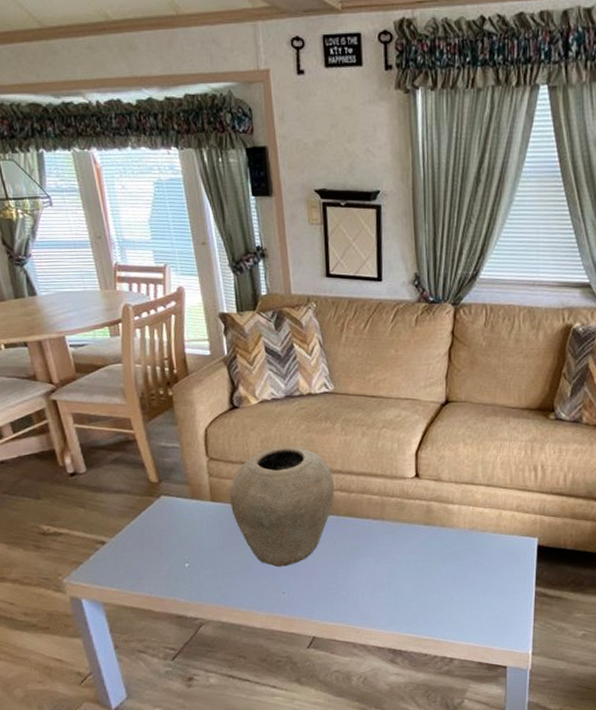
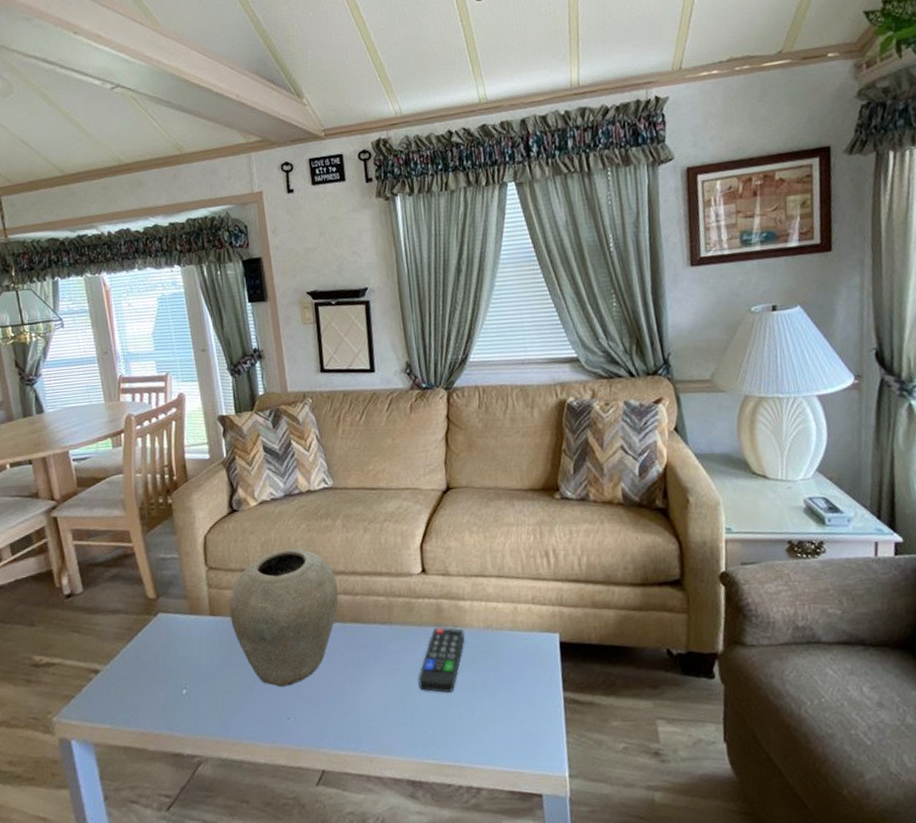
remote control: none [405,526,451,581] -> present [418,627,465,693]

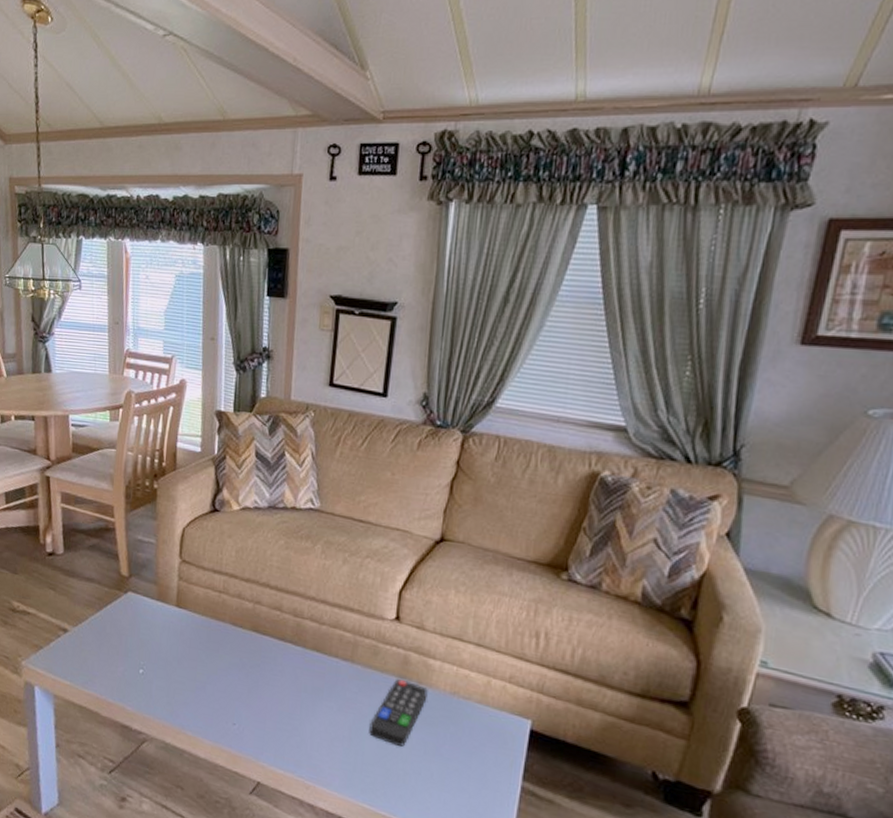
vase: present [229,548,339,687] -> none [195,559,306,694]

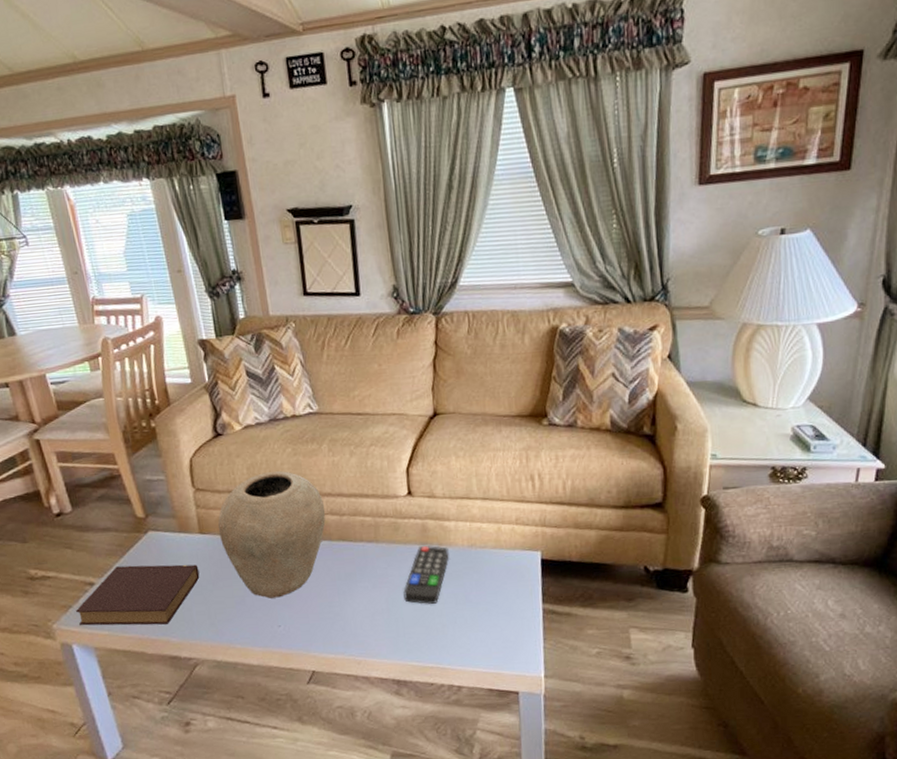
book: none [45,619,168,691] -> present [76,564,200,626]
vase: none [195,559,306,694] -> present [218,471,326,598]

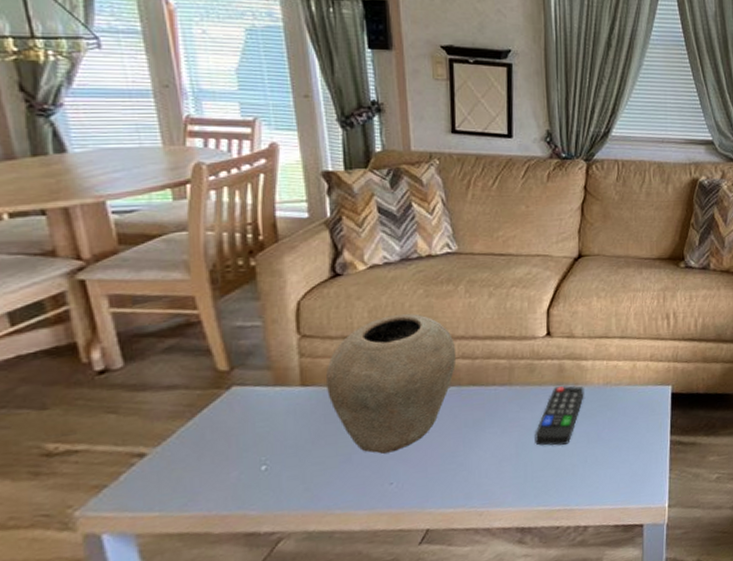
book: present [76,564,200,626] -> none [113,422,296,508]

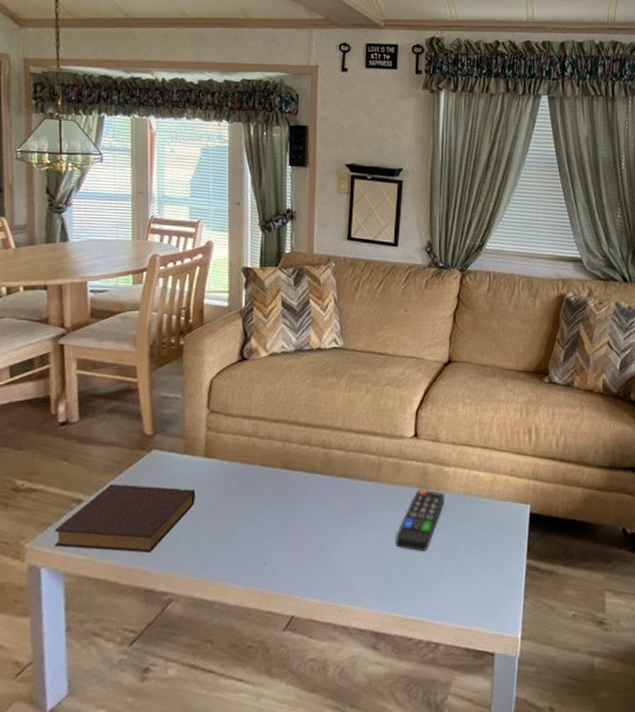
book: none [113,422,296,508] -> present [55,484,196,552]
vase: present [325,314,456,454] -> none [224,401,333,532]

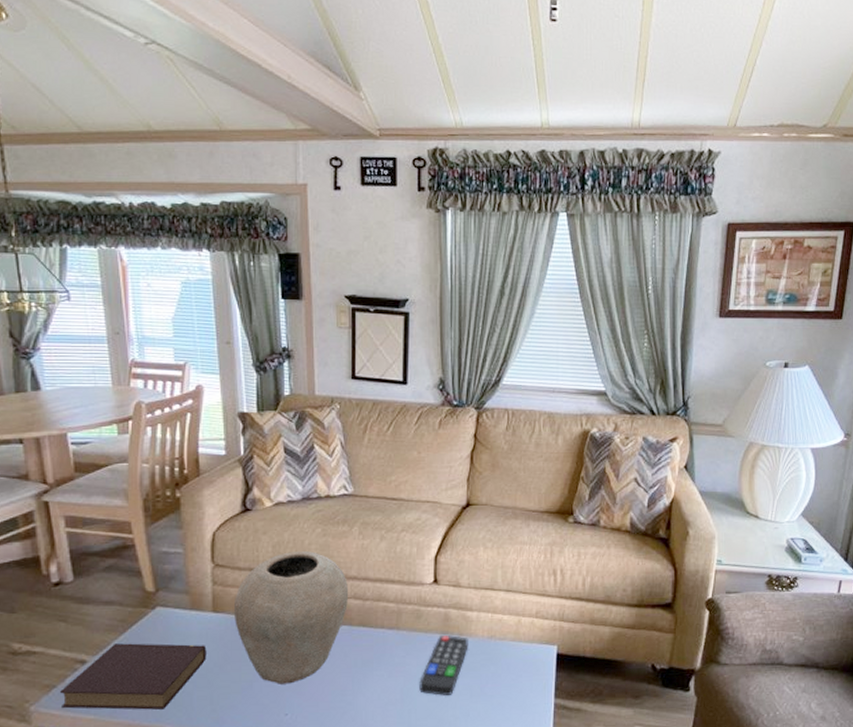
vase: none [224,401,333,532] -> present [233,551,348,684]

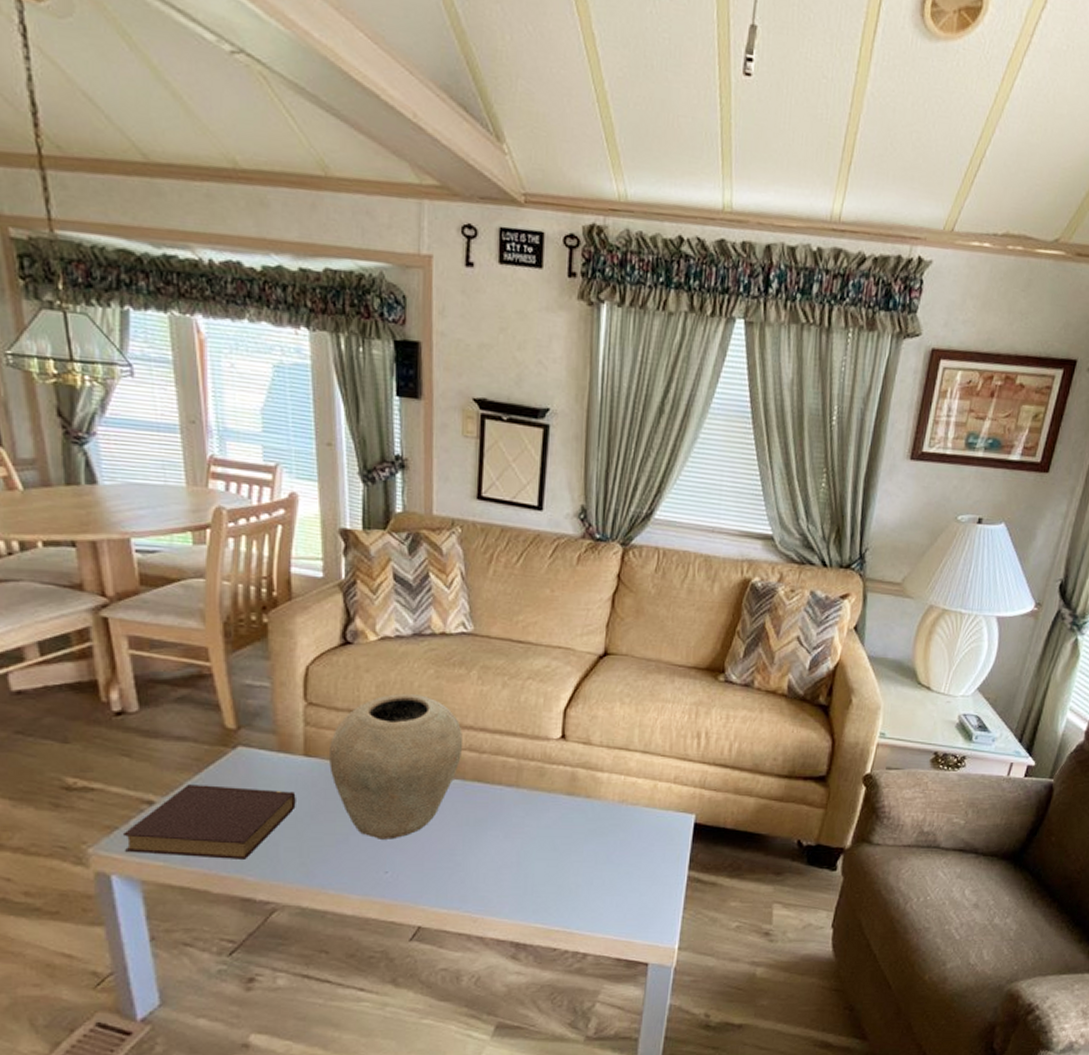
remote control: present [419,635,468,695] -> none [538,797,597,861]

